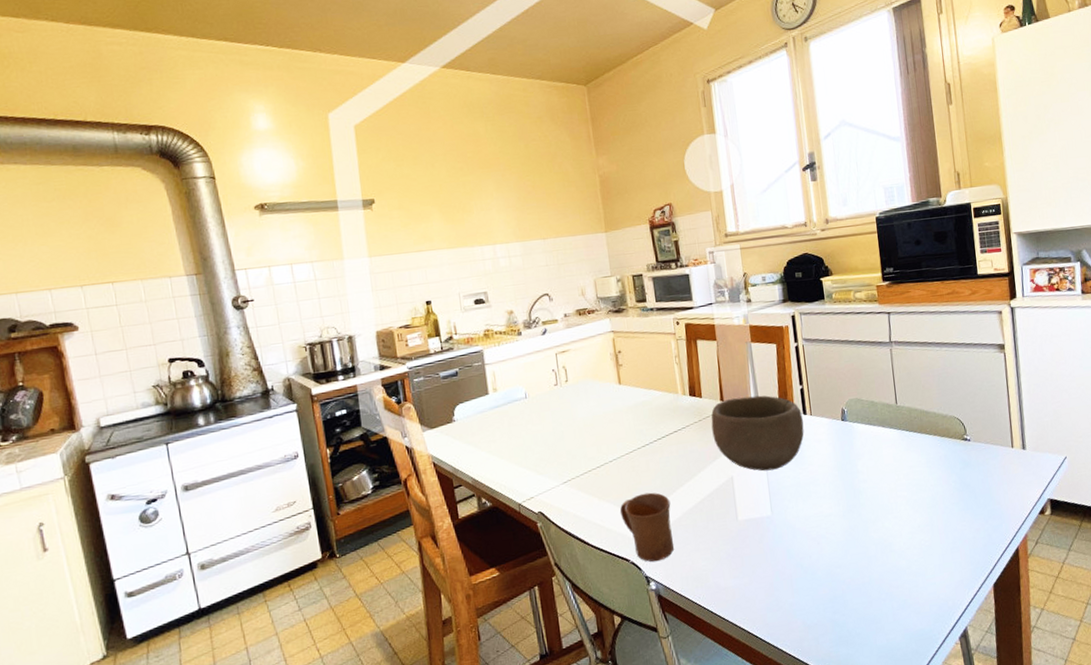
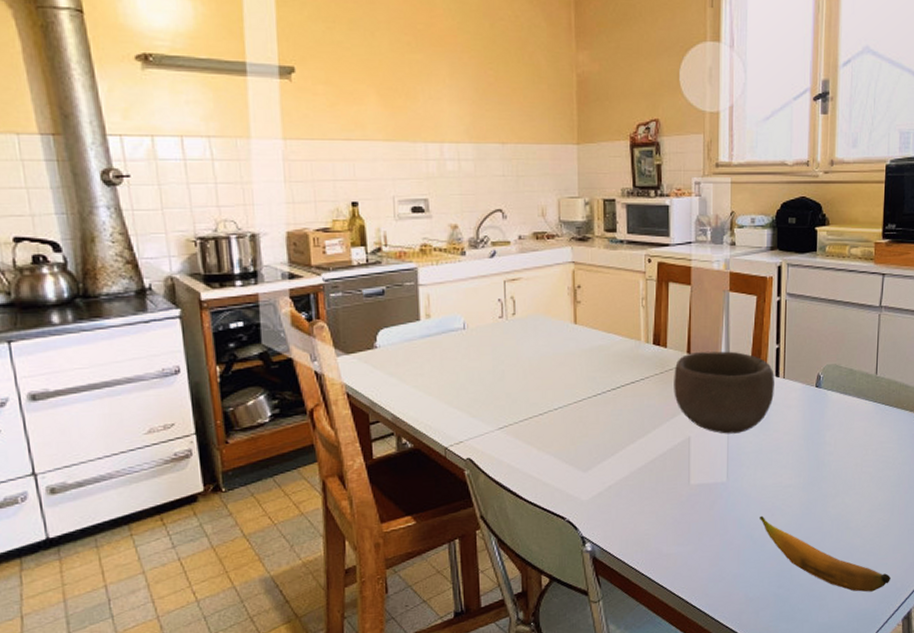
mug: present [619,492,674,562] -> none [560,447,618,522]
banana: none [806,545,942,613] -> present [759,515,892,592]

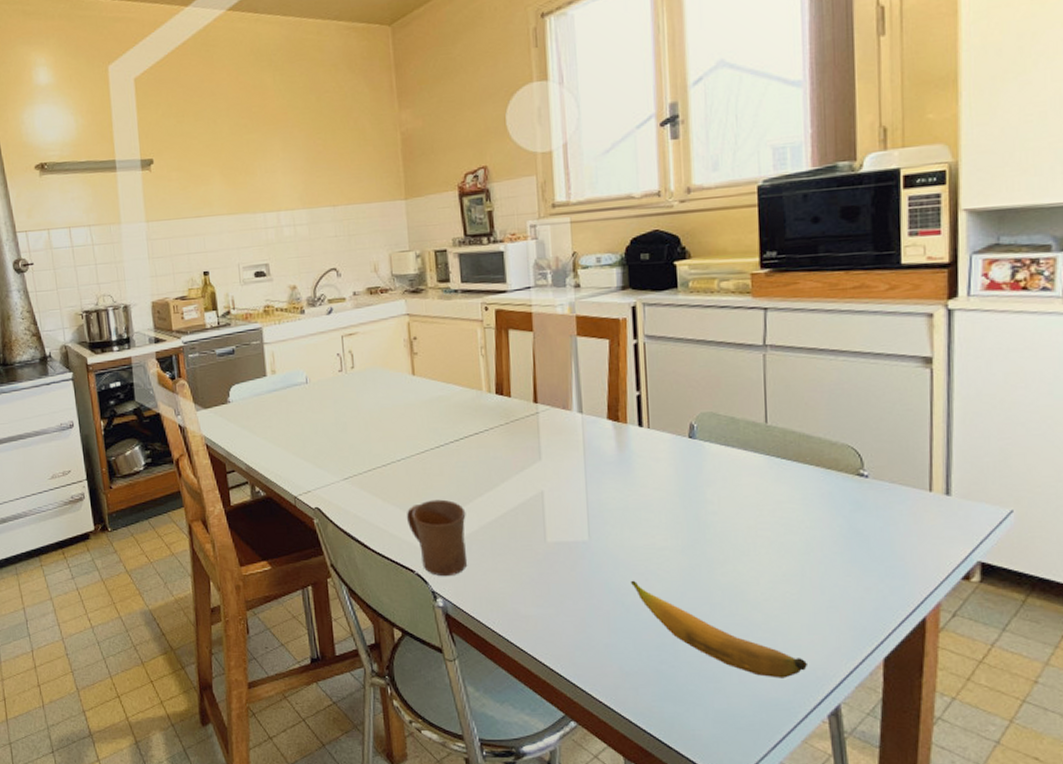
mug: none [560,447,618,522] -> present [406,499,468,577]
bowl: present [674,351,774,434] -> none [520,399,638,489]

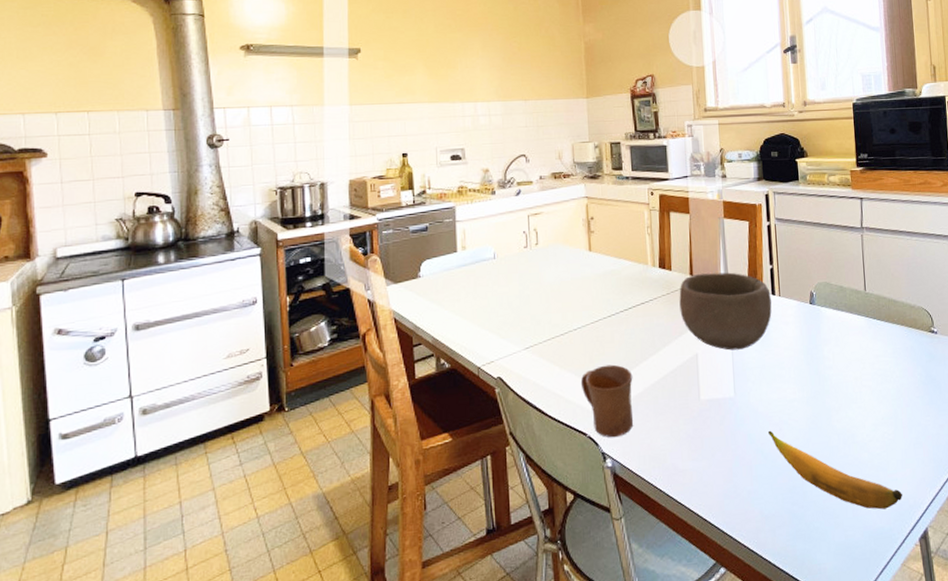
bowl: none [520,399,638,489] -> present [679,272,772,351]

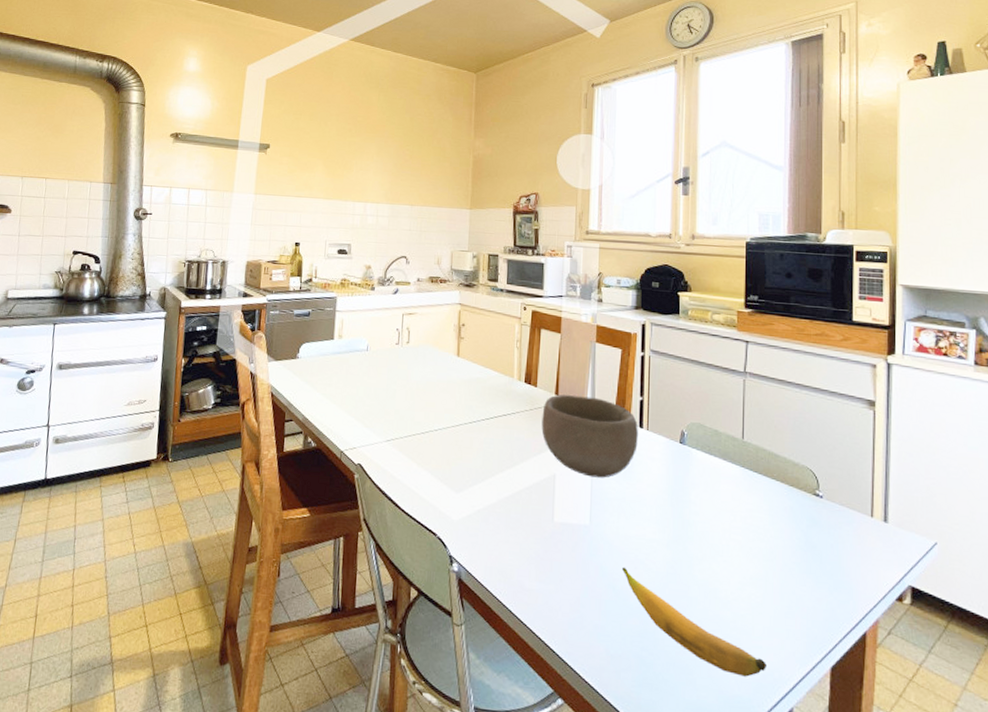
mug: present [580,364,634,438] -> none [435,469,488,544]

